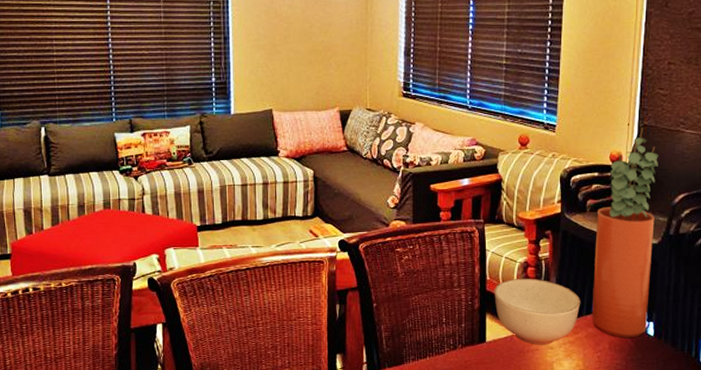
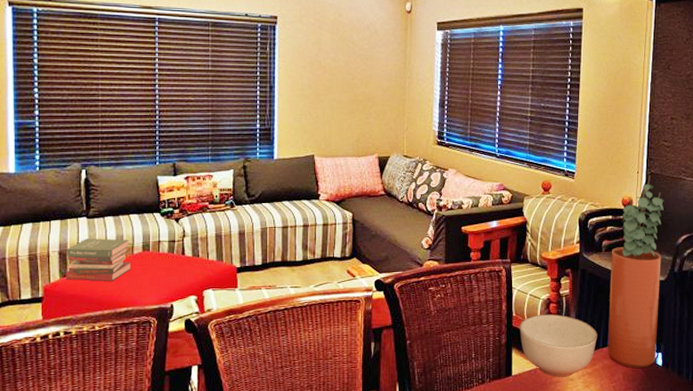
books: none [31,196,94,239] -> present [65,238,132,282]

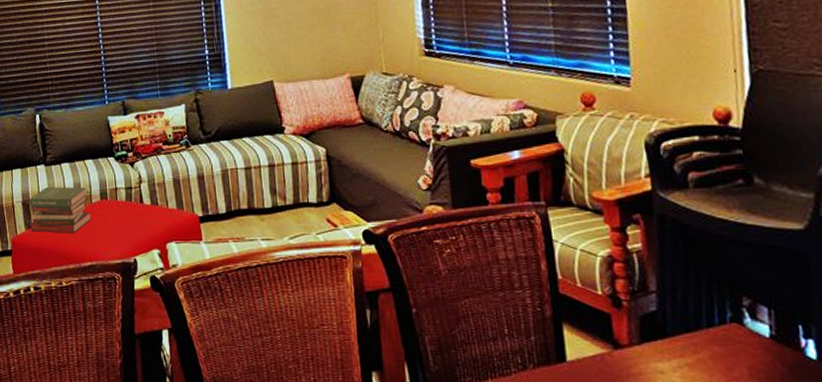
bowl: present [519,314,598,377] -> none [570,277,698,368]
vase: present [607,175,664,369] -> none [704,74,804,362]

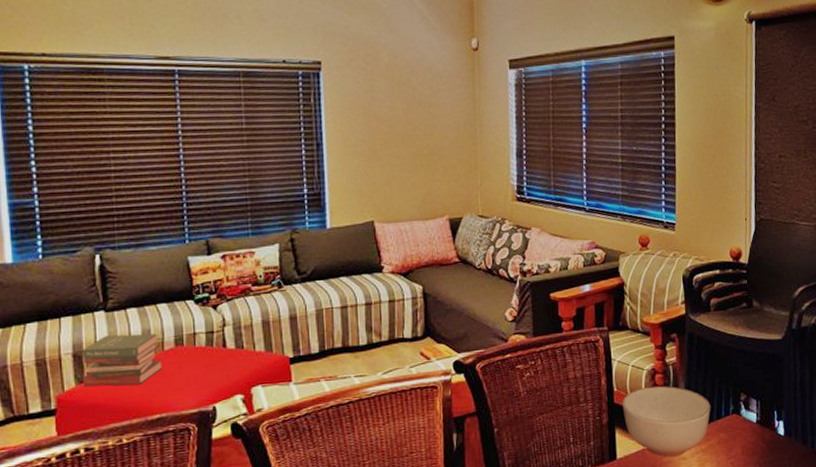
bowl: none [570,277,698,368] -> present [622,386,711,457]

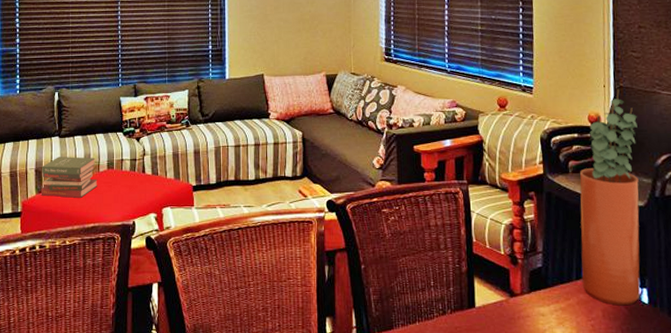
bowl: present [622,386,711,457] -> none [481,240,570,311]
vase: none [721,222,778,441] -> present [579,89,640,306]

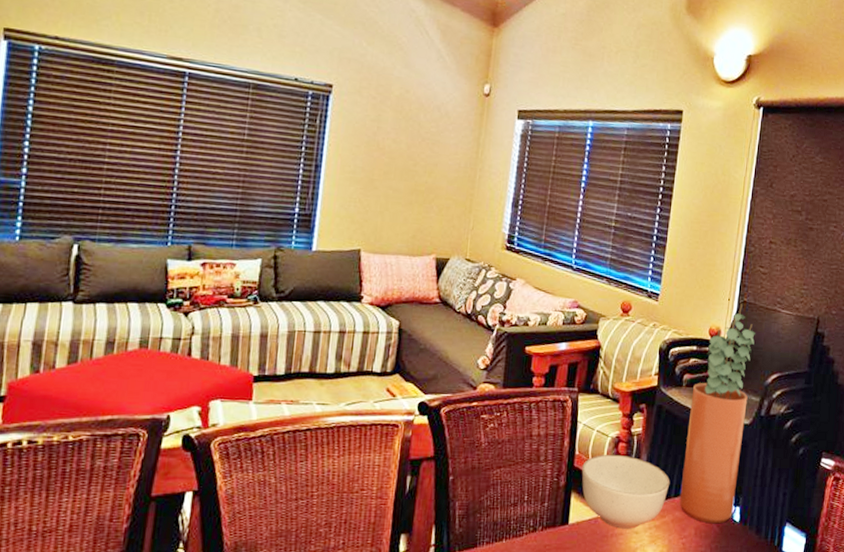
books: present [41,157,98,198] -> none [37,328,124,382]
bowl: none [481,240,570,311] -> present [581,454,670,529]

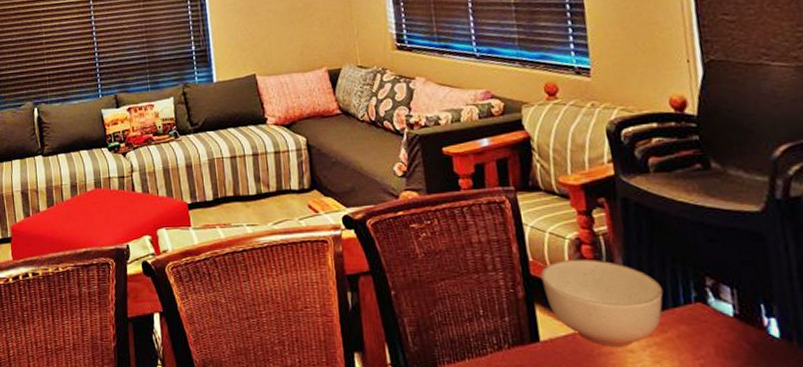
vase: present [679,304,755,524] -> none [665,64,767,341]

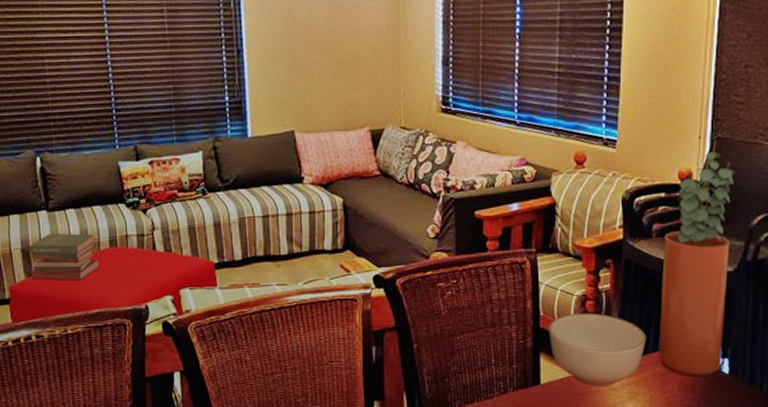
books: none [28,176,87,221] -> present [29,233,100,281]
vase: none [665,64,767,341] -> present [658,141,734,377]

